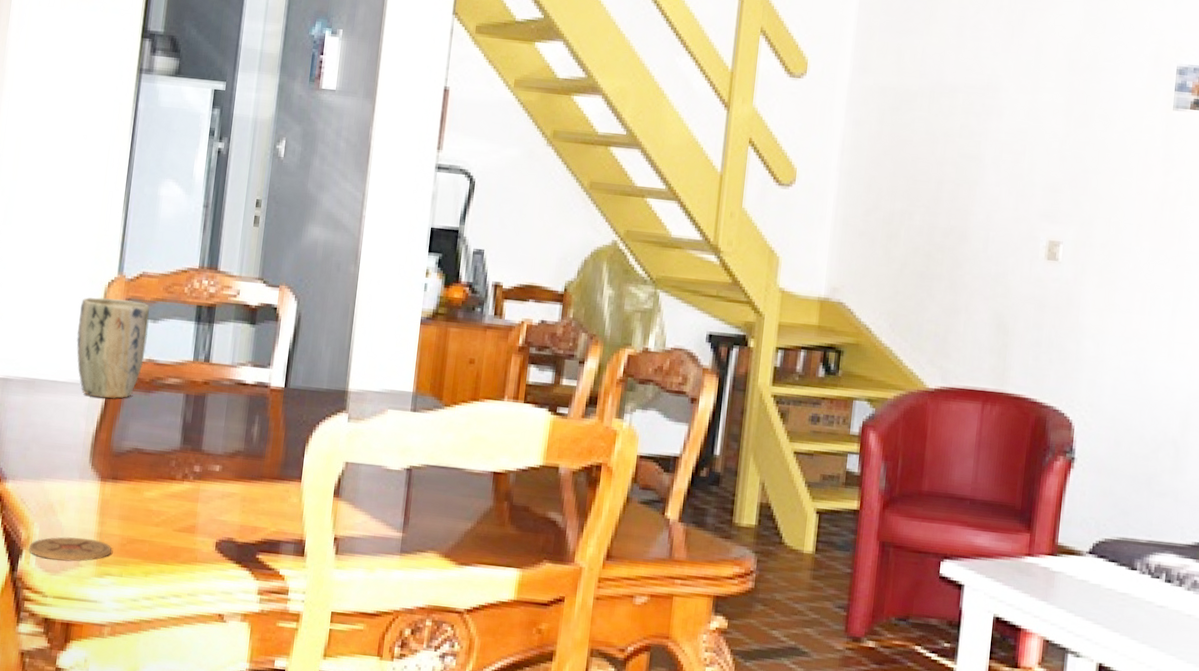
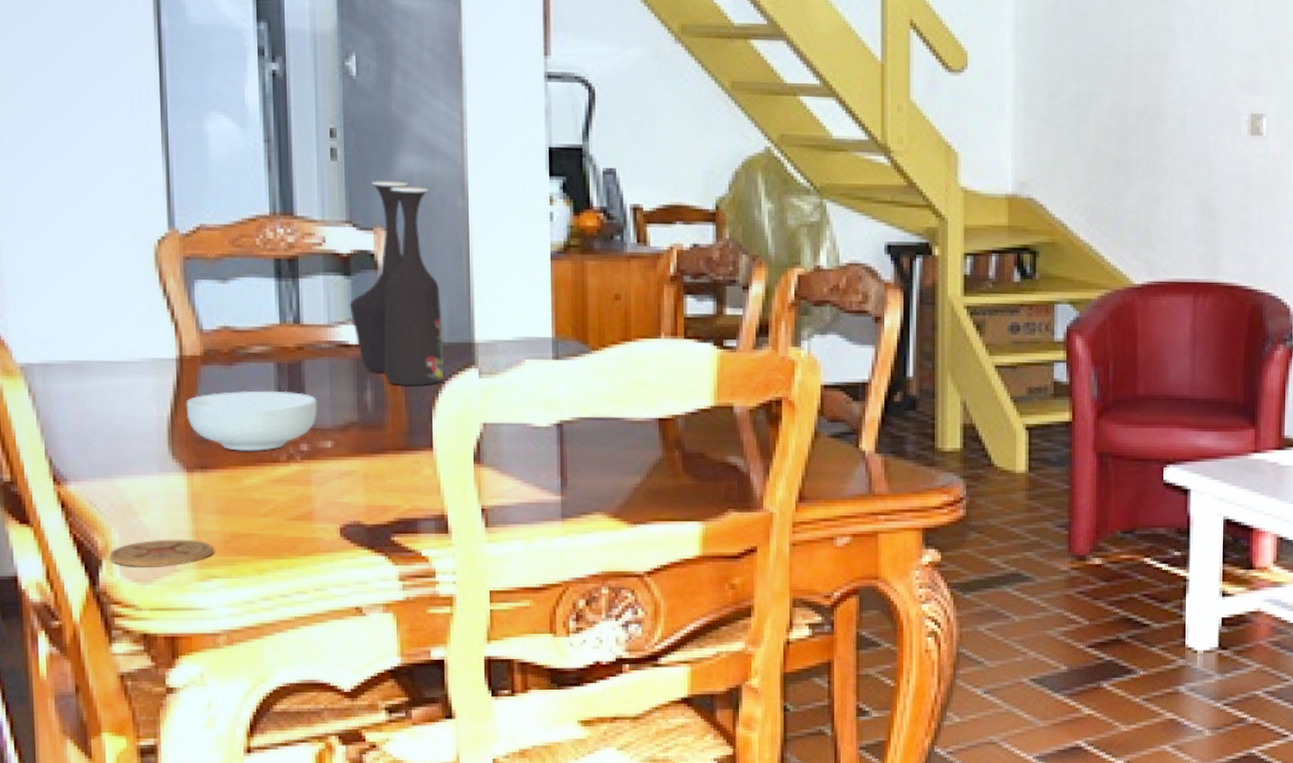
plant pot: present [76,297,150,399] -> none [127,258,218,377]
cereal bowl: none [108,415,214,469] -> present [186,391,318,451]
vase: none [250,245,329,425] -> present [349,179,445,387]

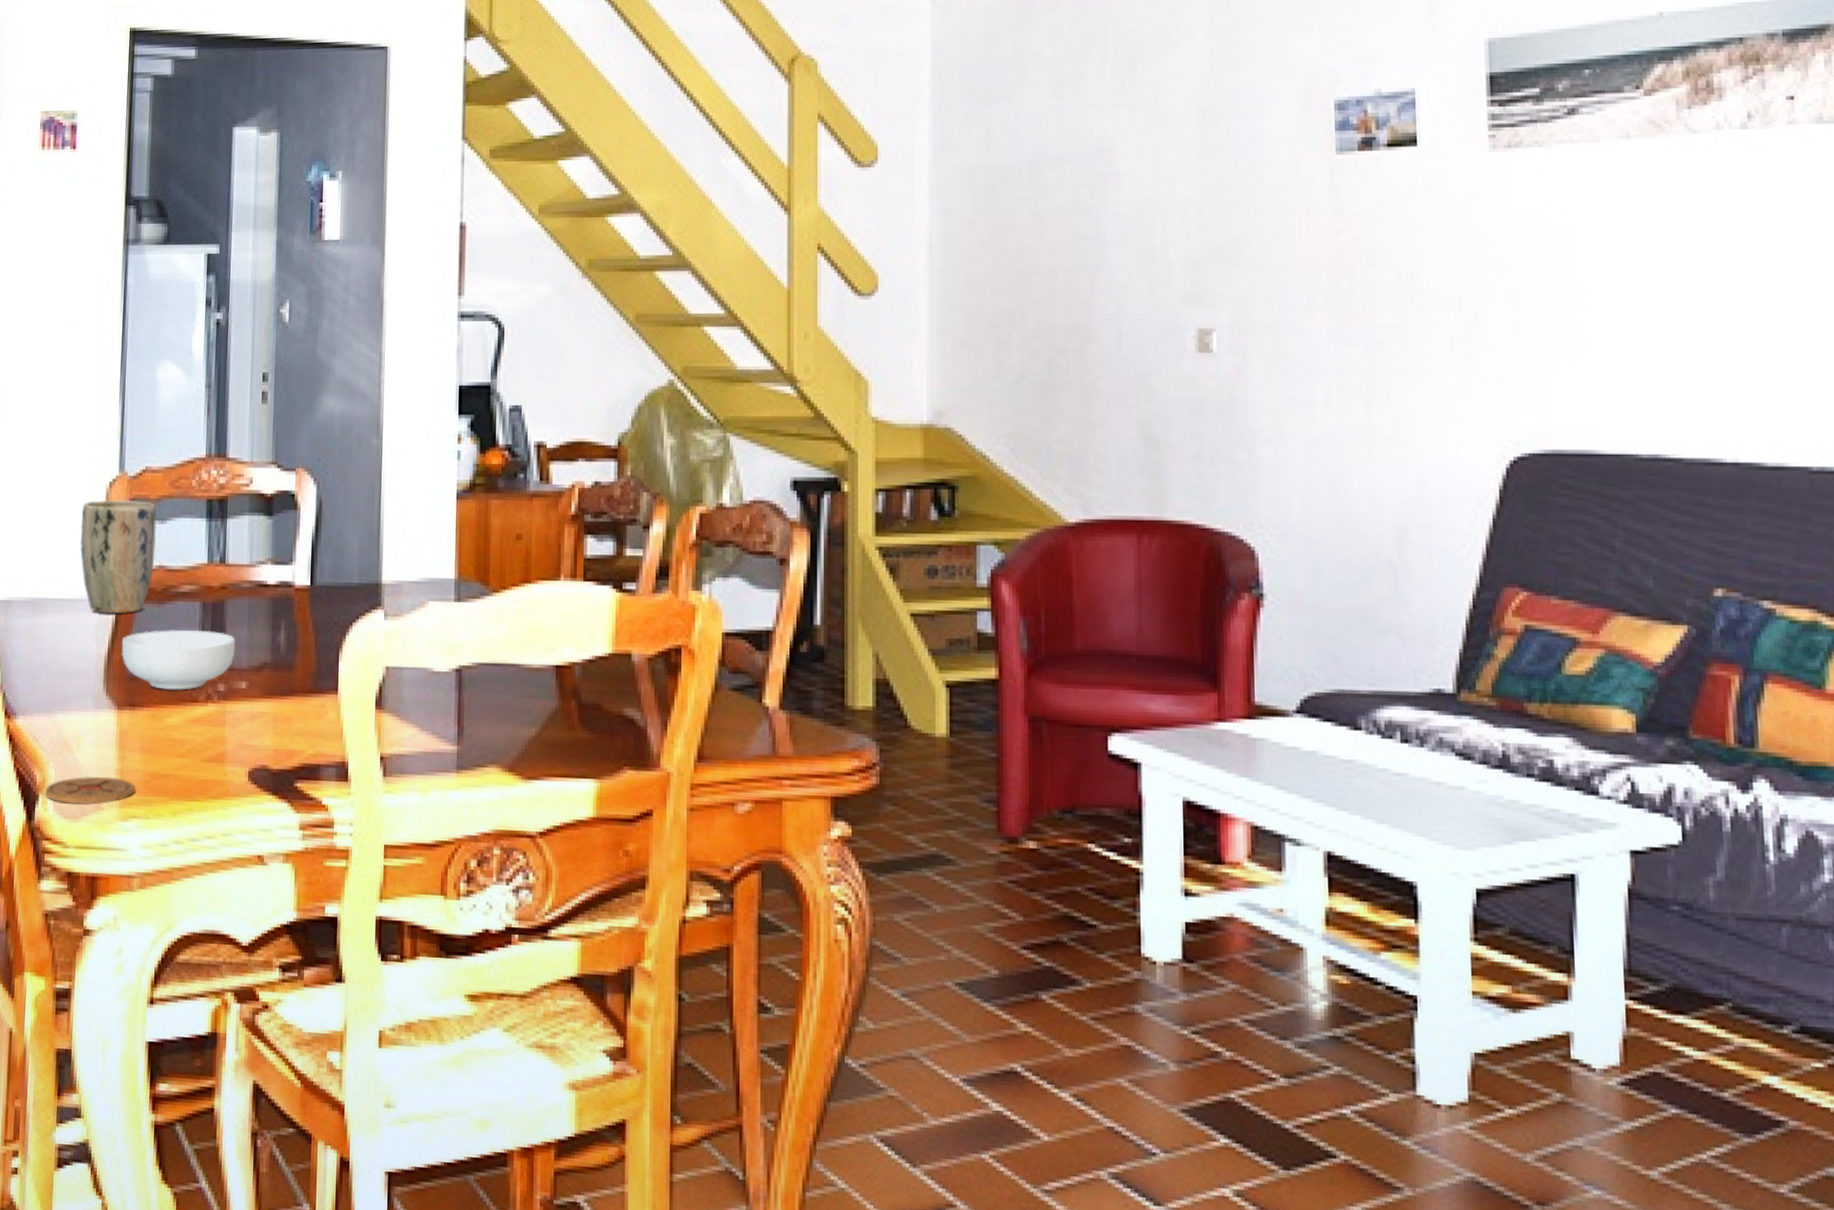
plant pot: none [127,258,218,377] -> present [80,499,157,615]
vase: present [349,179,445,387] -> none [270,421,353,628]

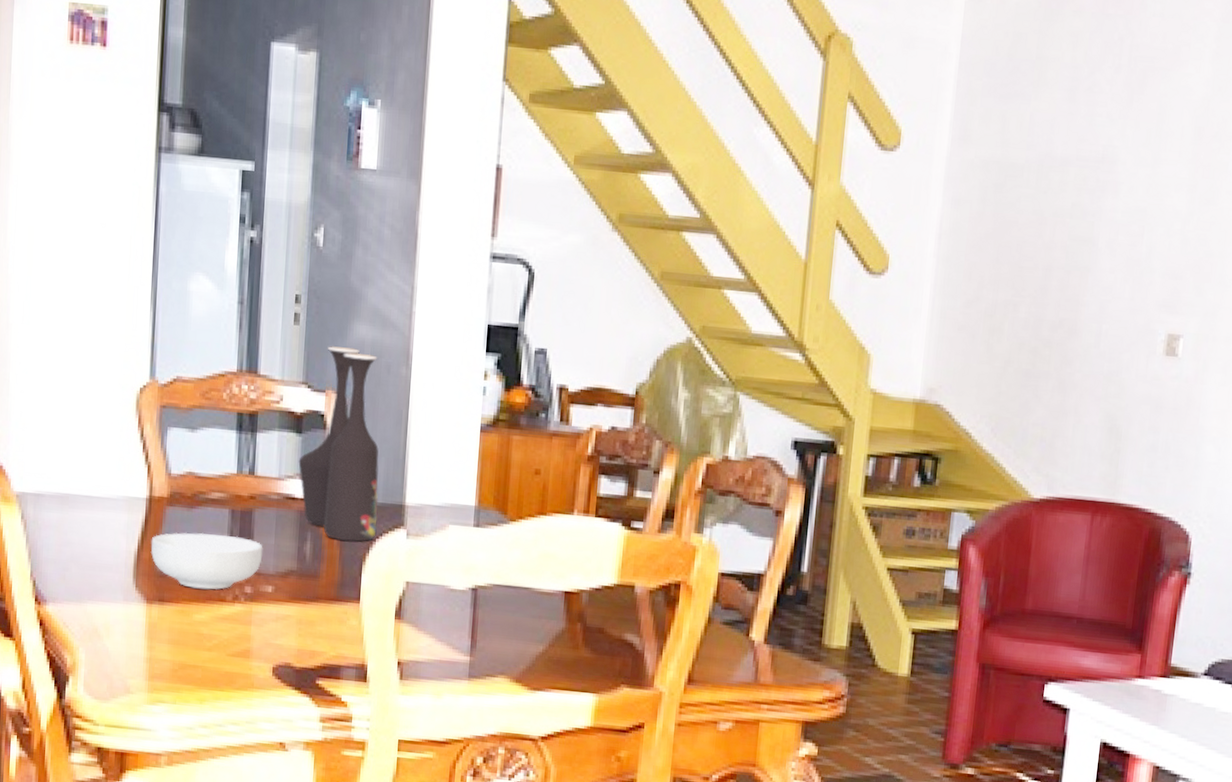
coaster: present [45,776,134,806] -> none [76,662,163,689]
plant pot: present [80,499,157,615] -> none [110,404,187,516]
vase: none [270,421,353,628] -> present [298,345,379,542]

